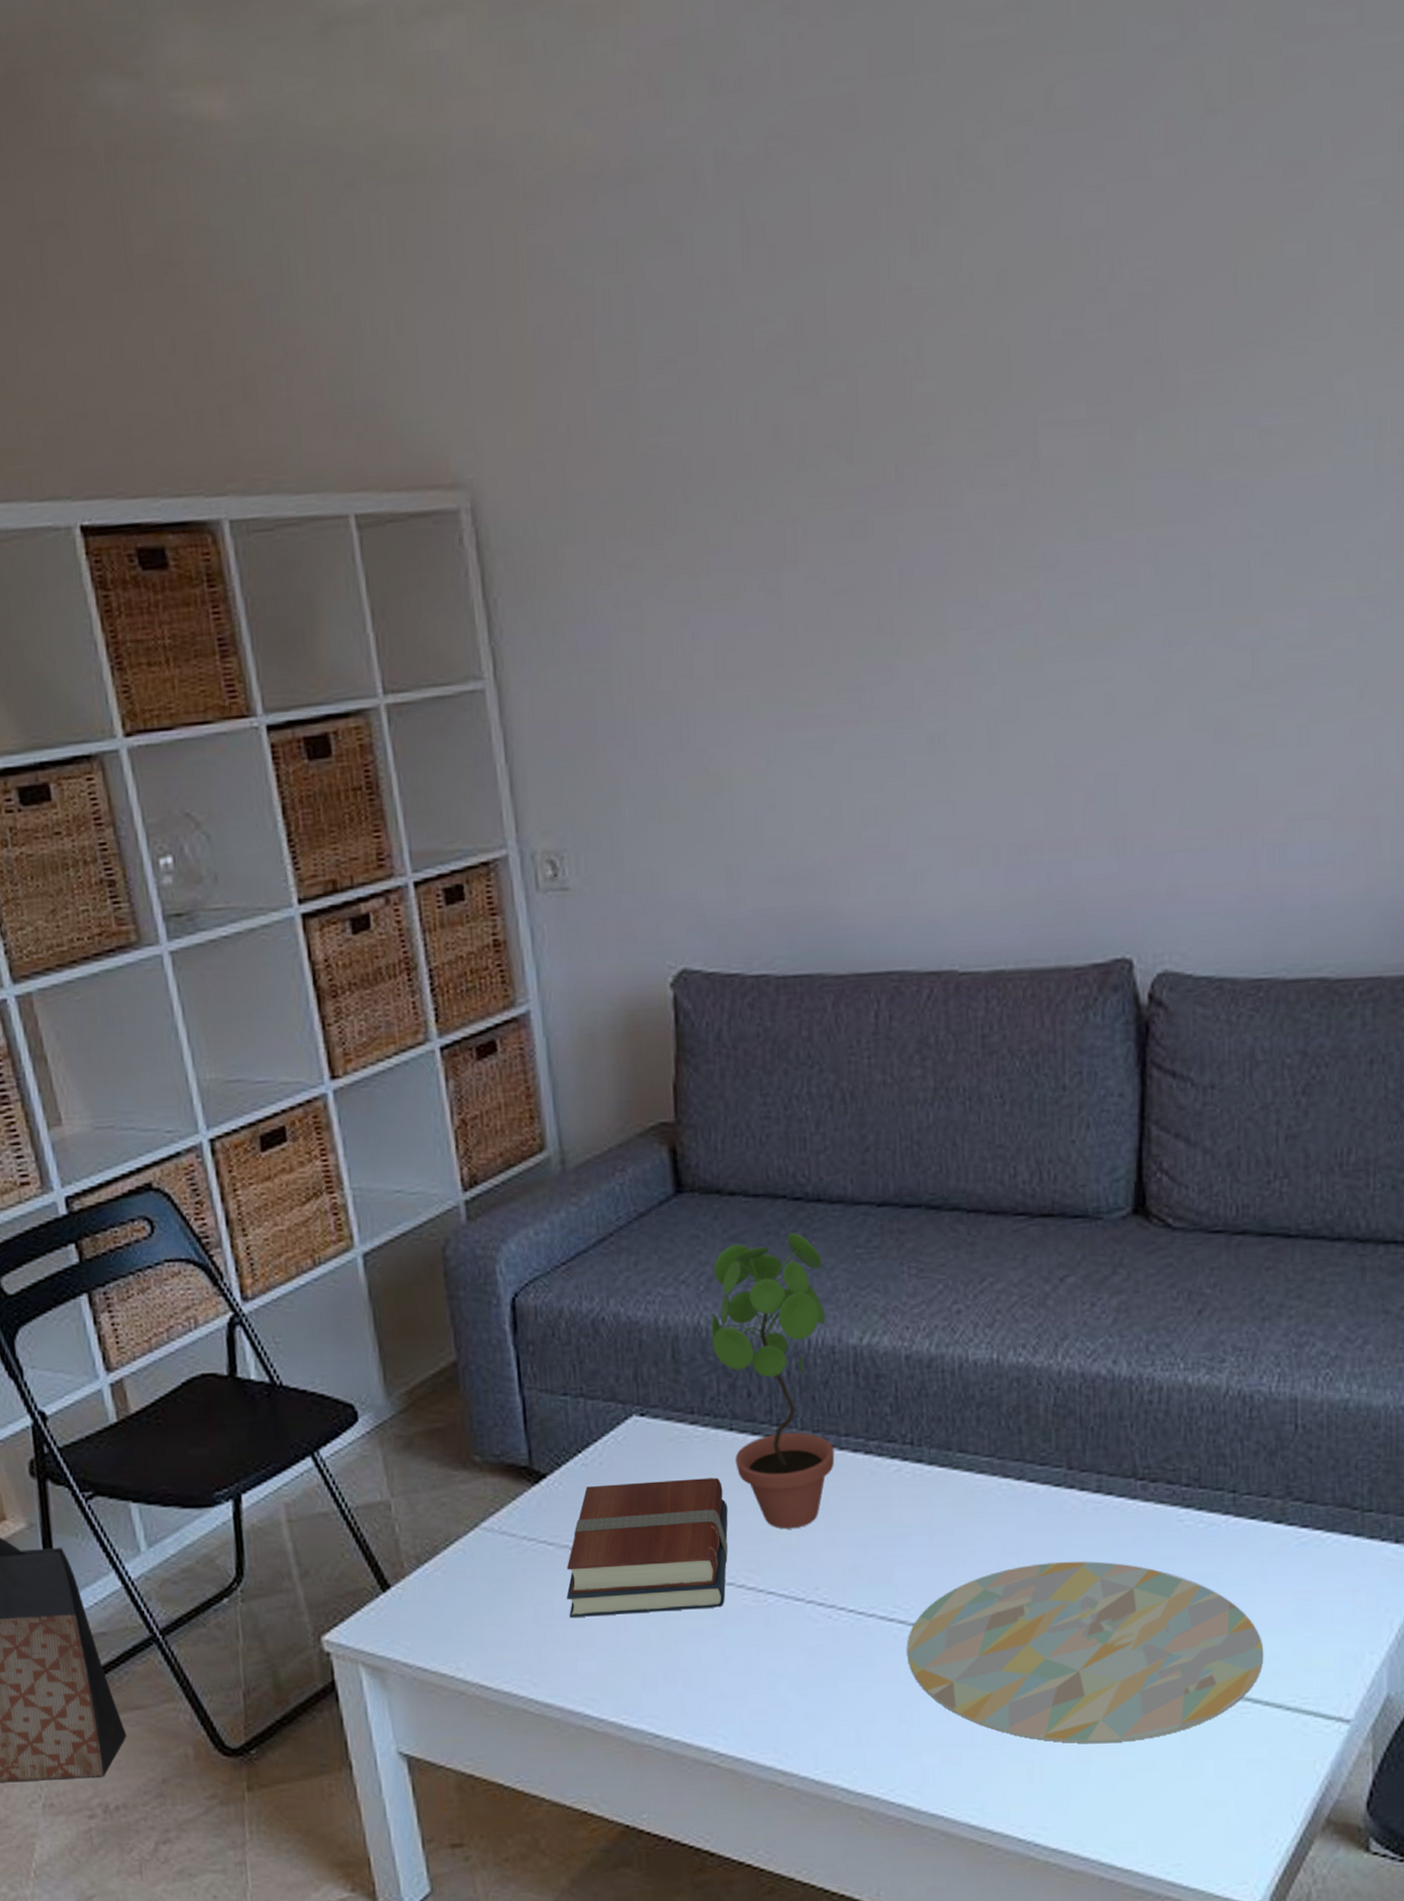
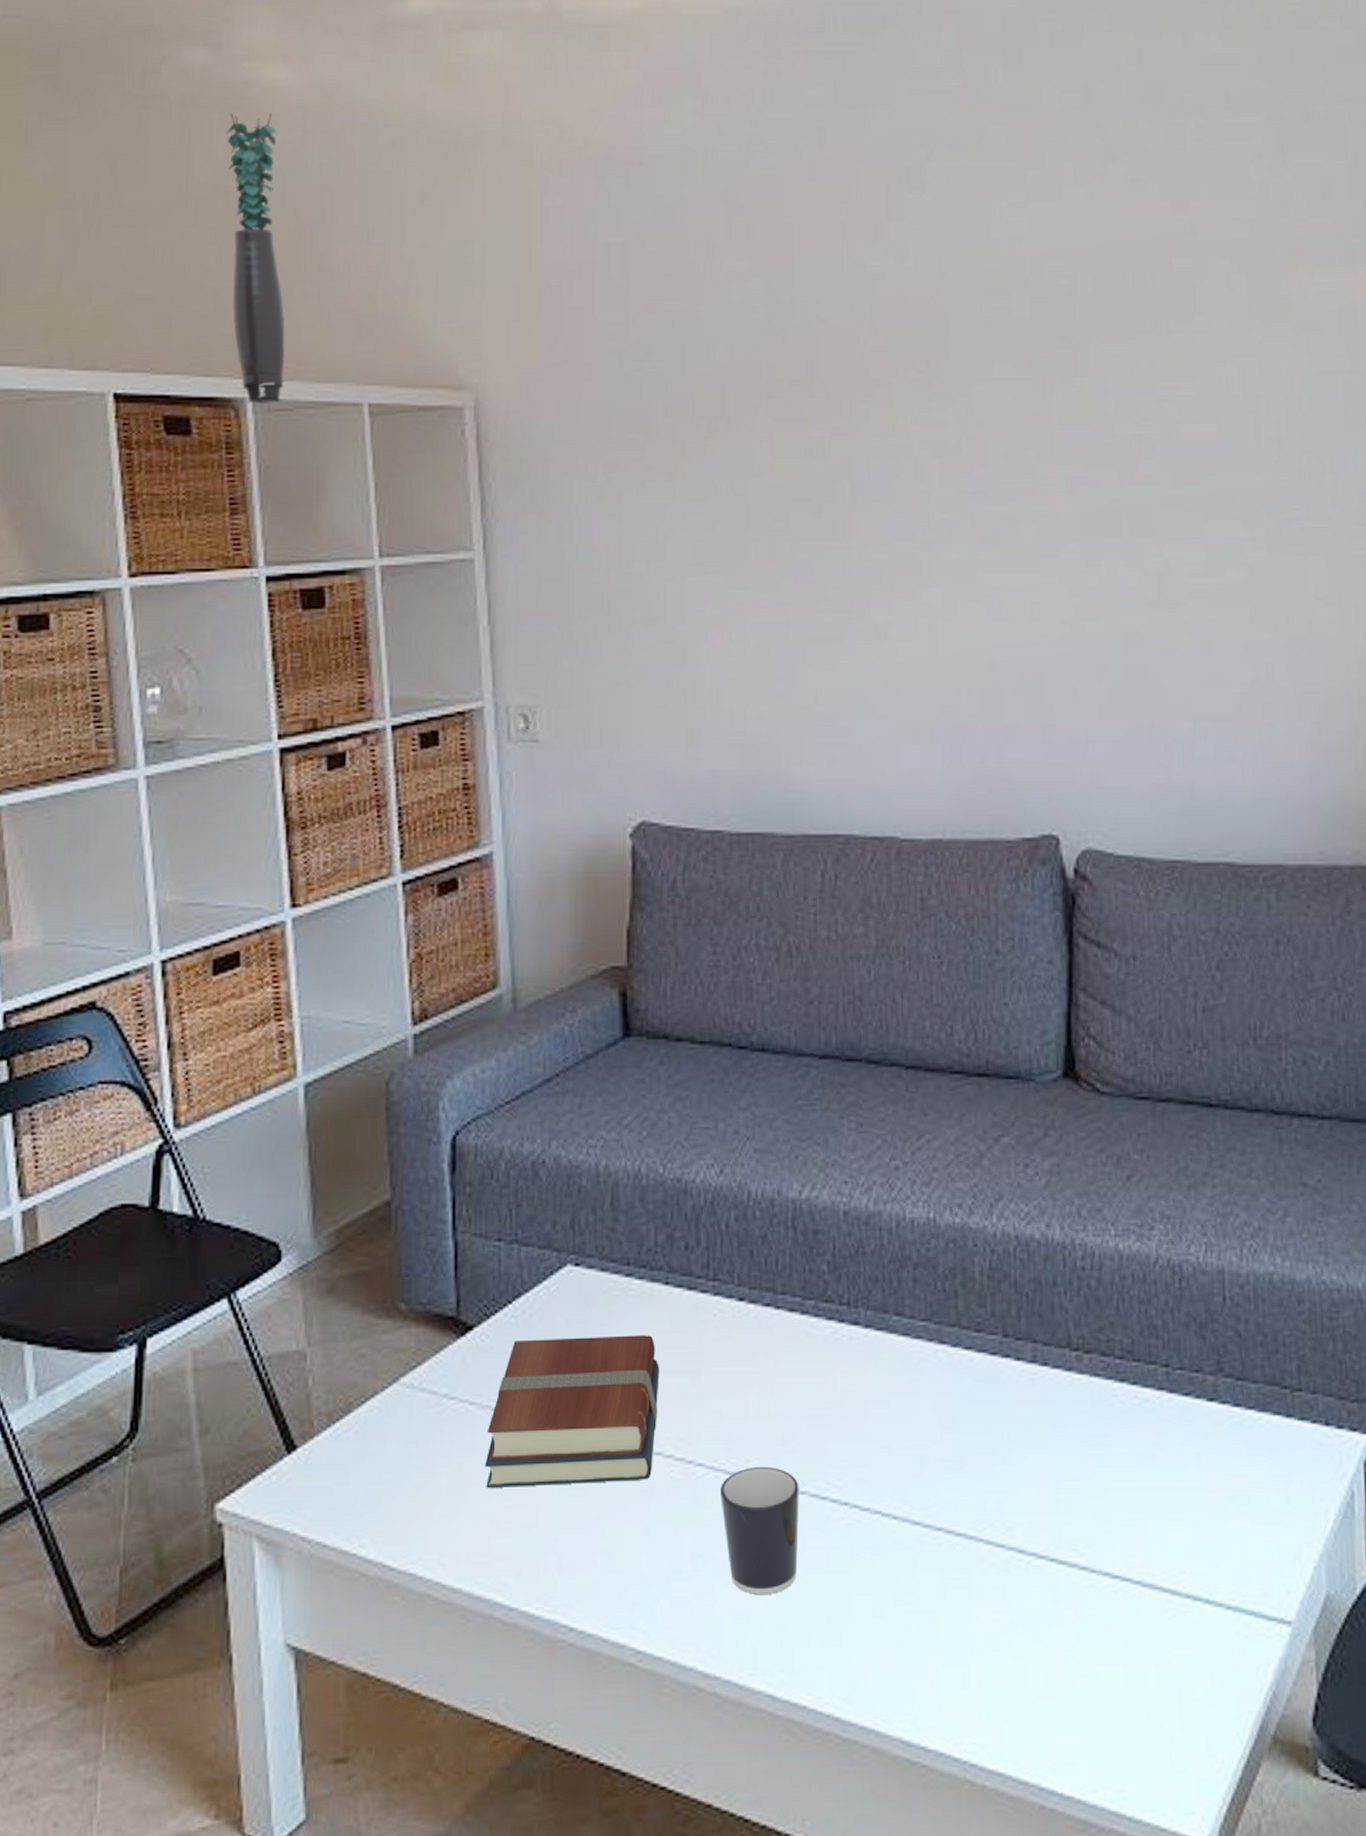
vase: none [161,157,261,526] -> present [226,112,286,404]
potted plant: present [711,1233,835,1528] -> none [652,1081,771,1393]
mug: none [791,1593,868,1704] -> present [720,1466,799,1594]
decorative tray: present [907,1561,1264,1744] -> none [839,1438,1202,1645]

